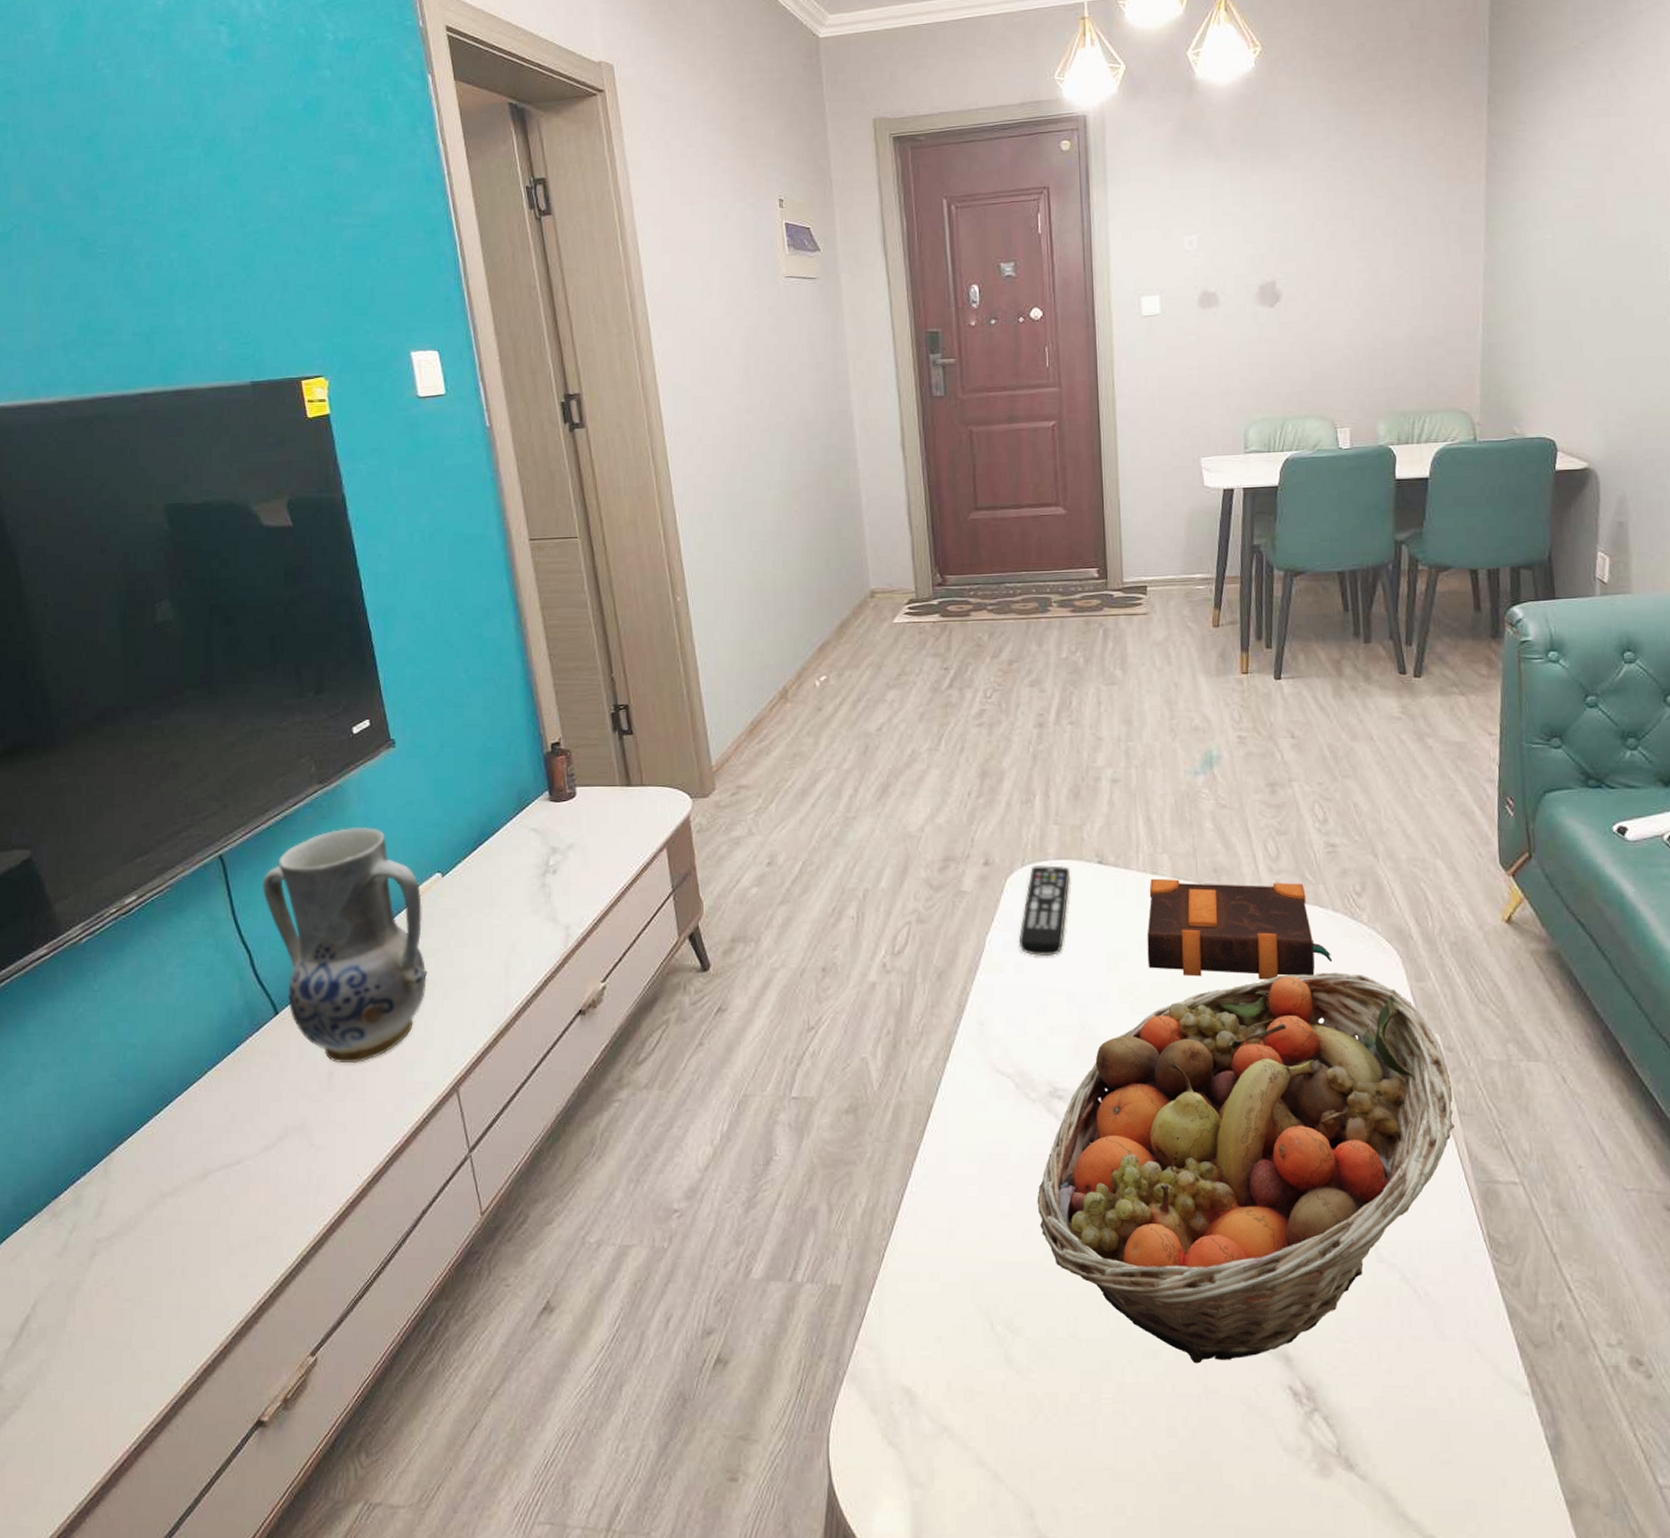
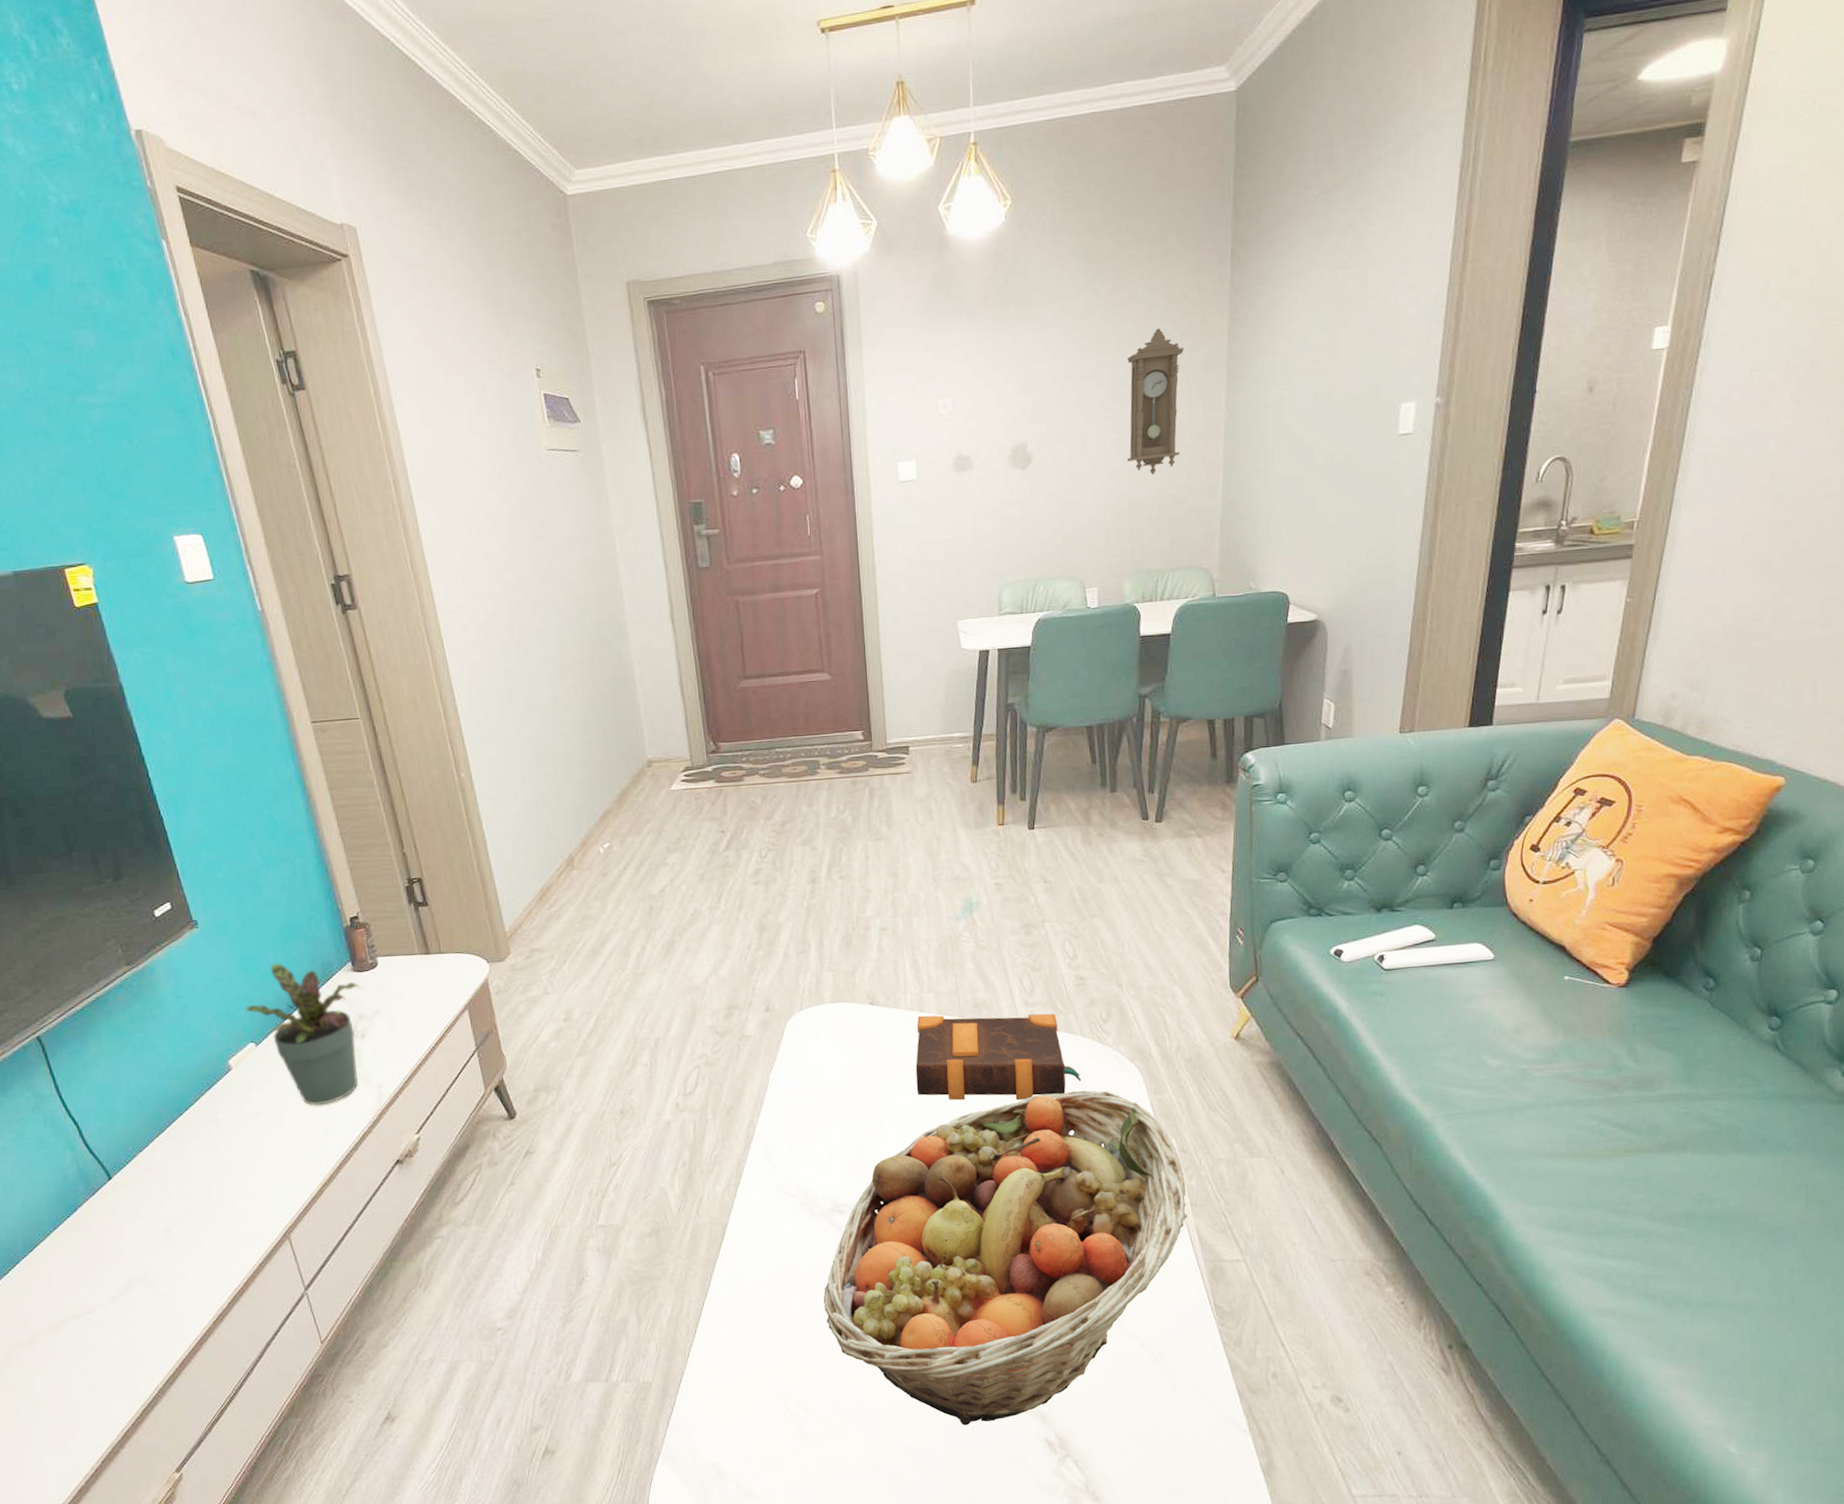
vase: present [262,826,428,1064] -> none [82,1004,251,1219]
potted plant: none [434,788,559,944] -> present [244,963,363,1105]
remote control: present [1019,865,1071,956] -> none [800,1008,845,1090]
pendulum clock: none [1380,171,1440,315] -> present [1127,328,1185,475]

